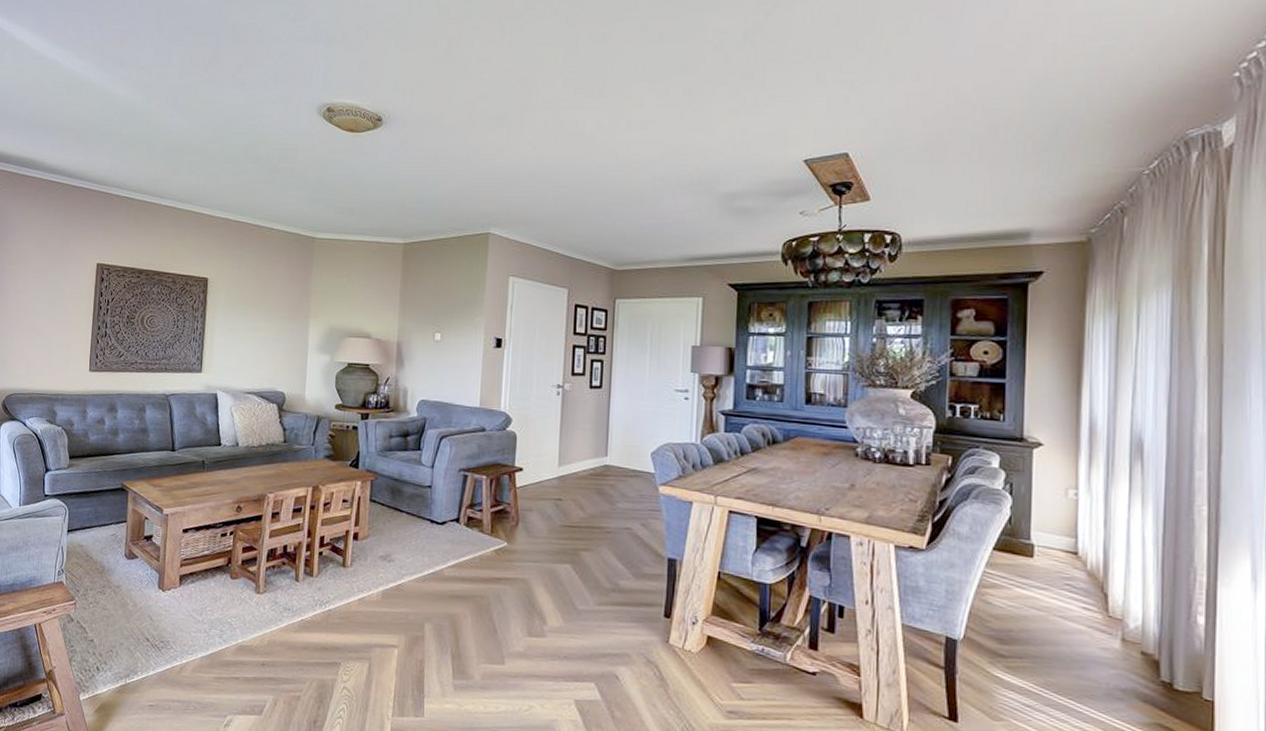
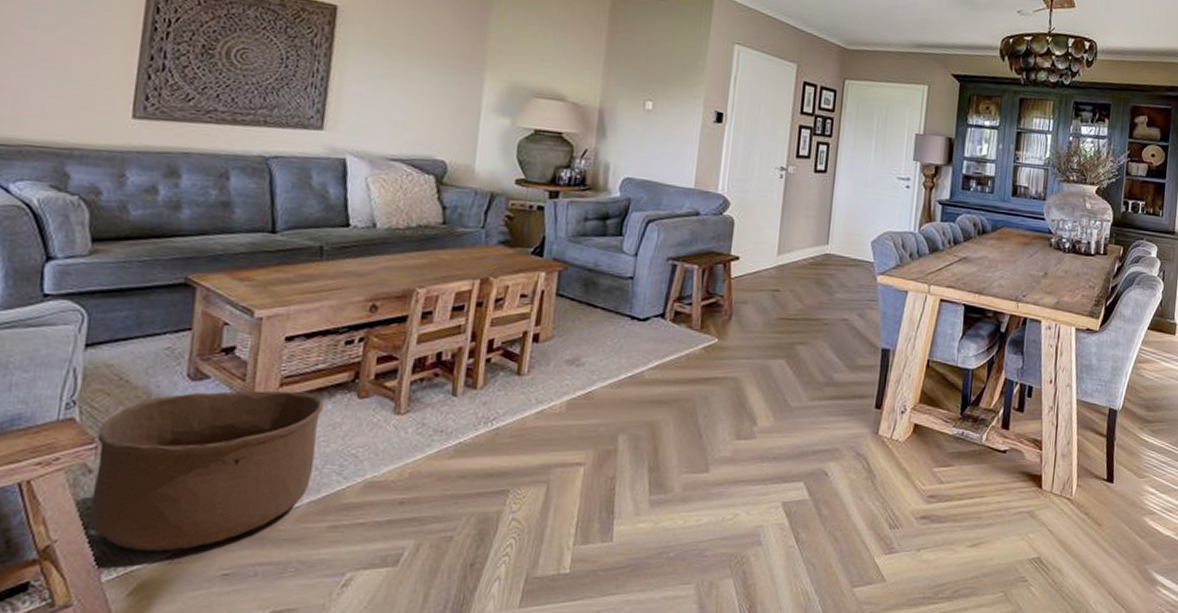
basket: none [73,568,208,684] -> present [90,390,324,552]

